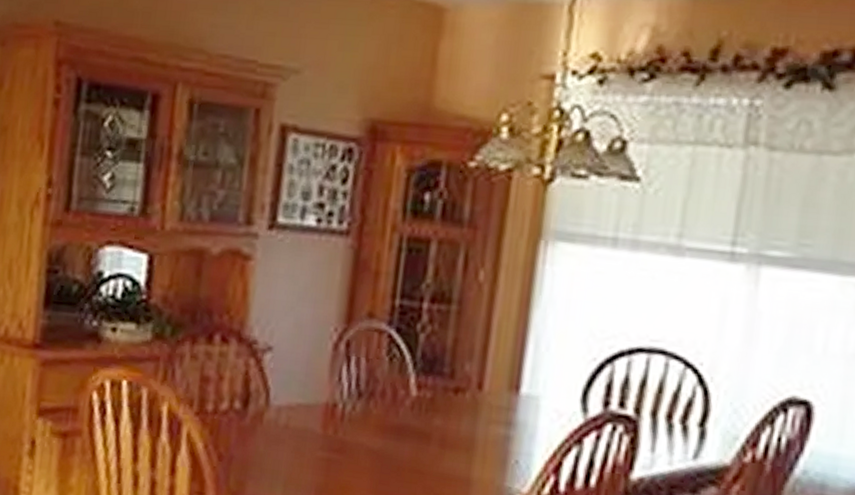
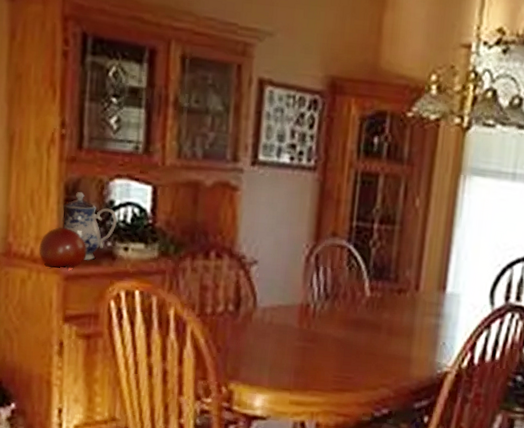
fruit: none [14,303,69,352] -> present [39,228,87,269]
teapot: none [30,260,106,343] -> present [52,191,117,260]

